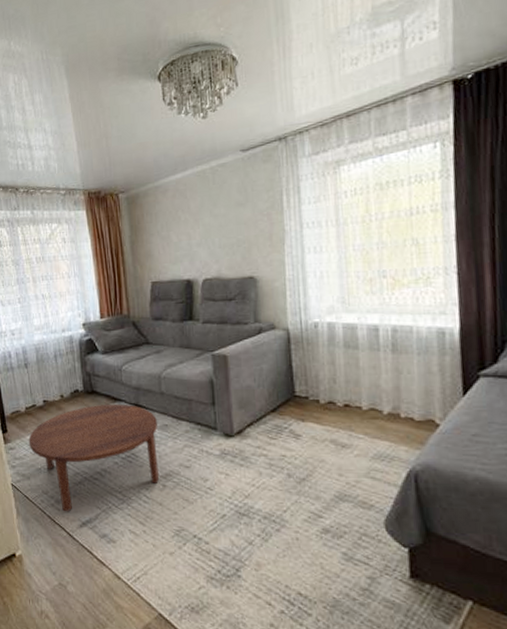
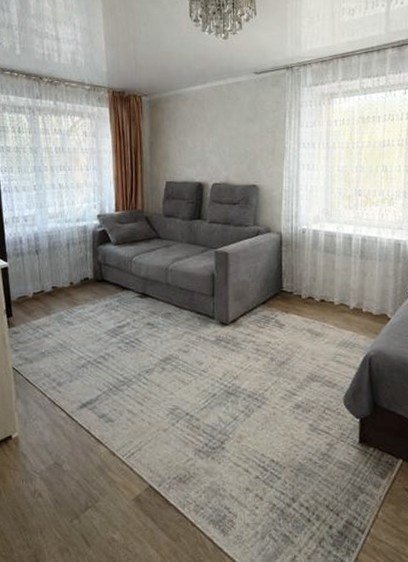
coffee table: present [28,405,160,512] -> none [34,293,161,394]

